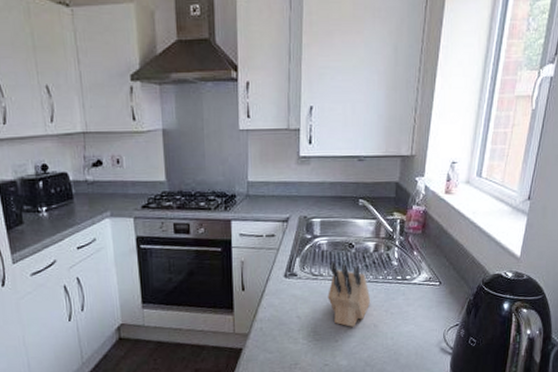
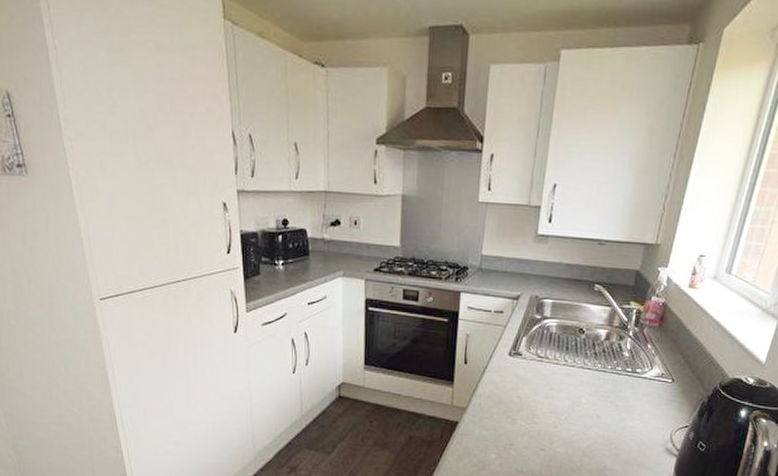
knife block: present [328,261,371,328] -> none [551,344,597,416]

